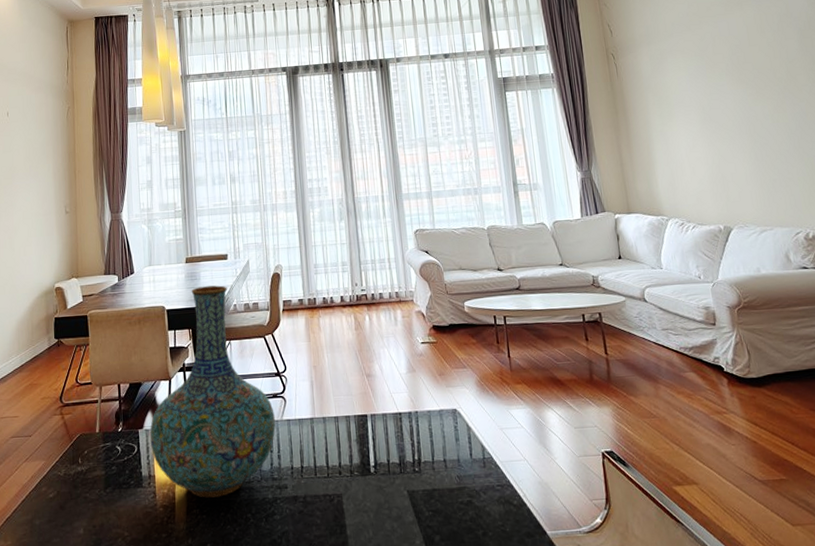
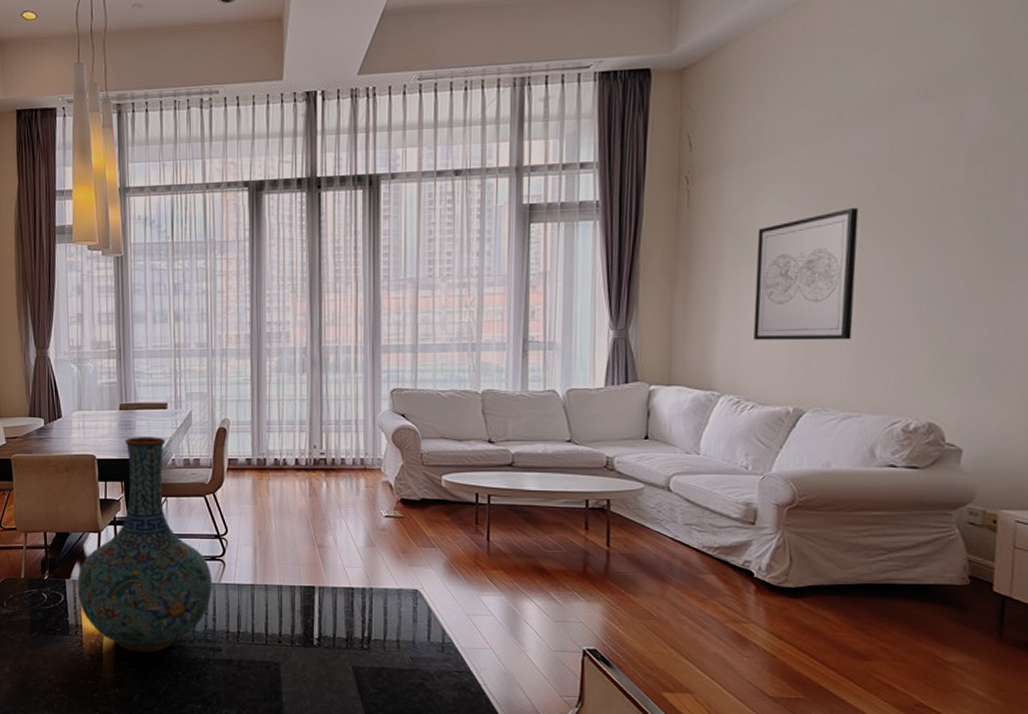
wall art: none [670,73,753,174] -> present [753,208,859,341]

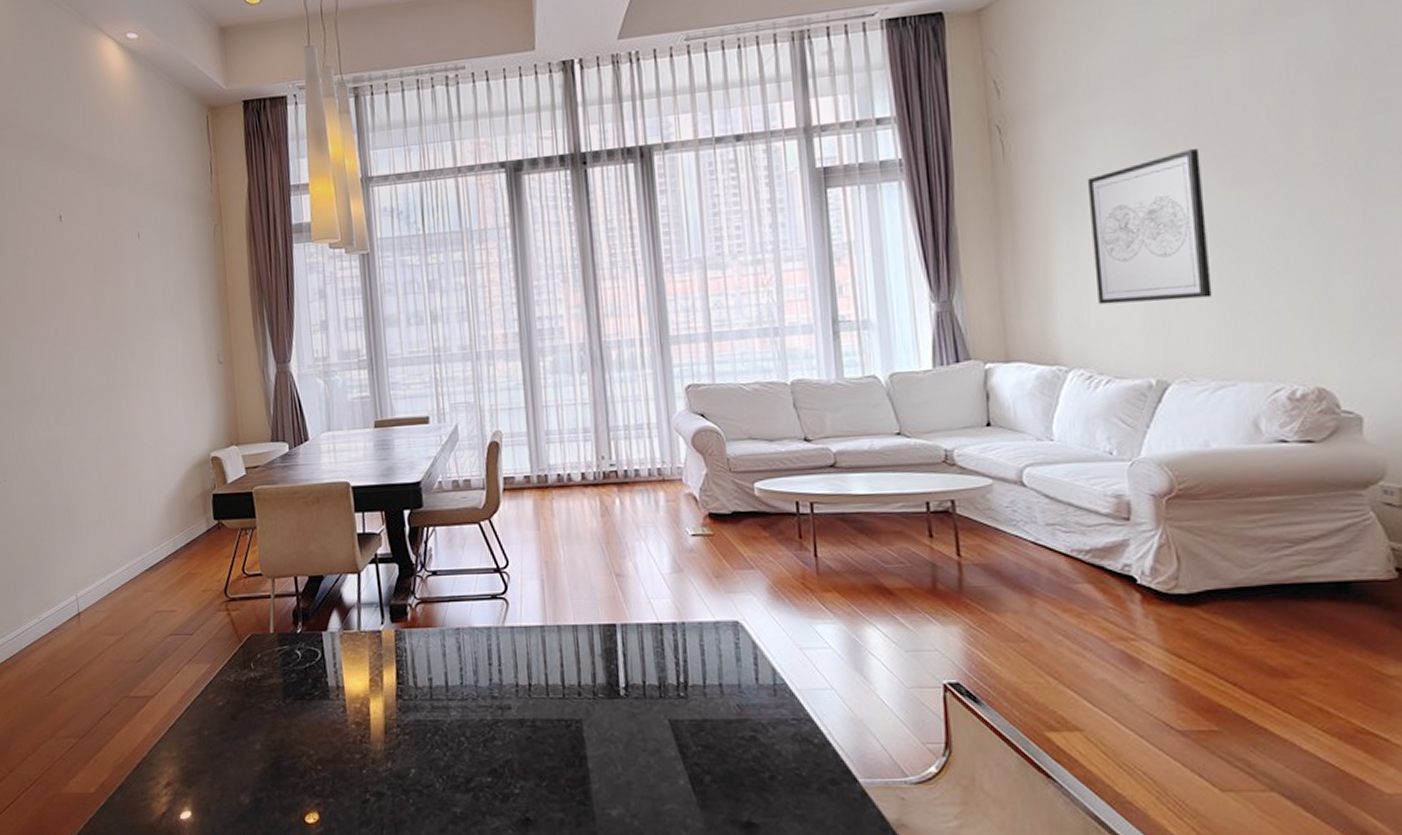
vase: present [77,437,212,652] -> none [336,456,495,716]

